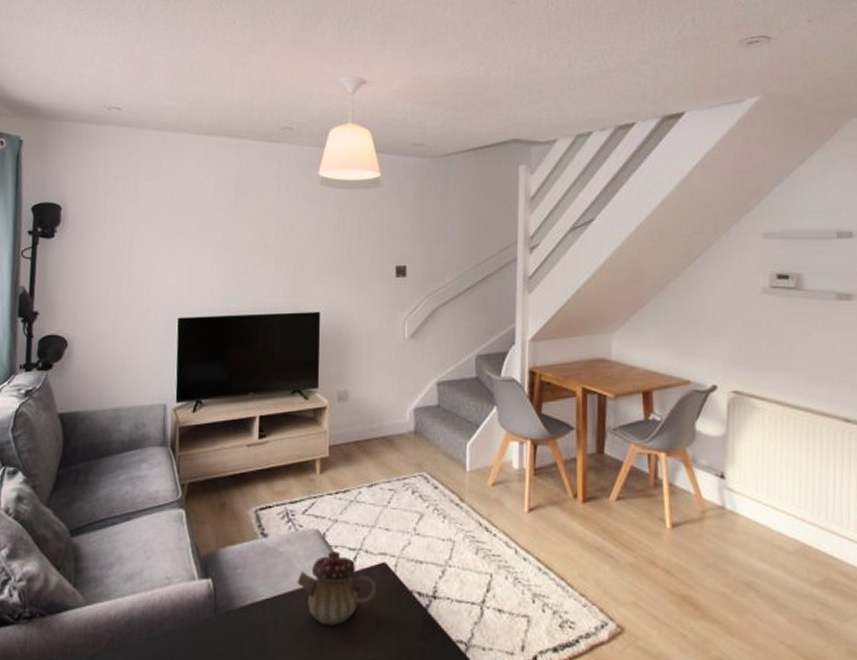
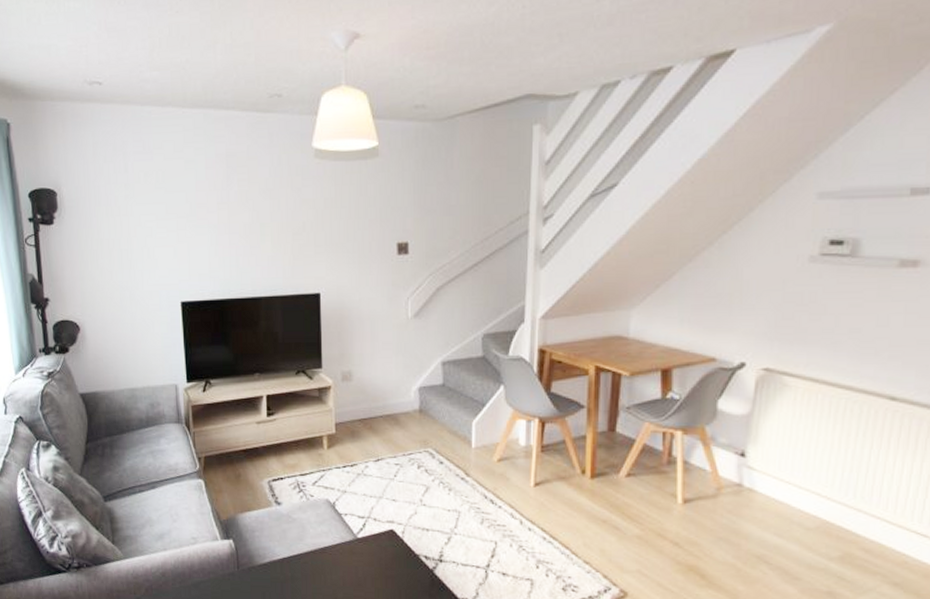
teapot: present [297,552,377,626] -> none [310,519,386,582]

